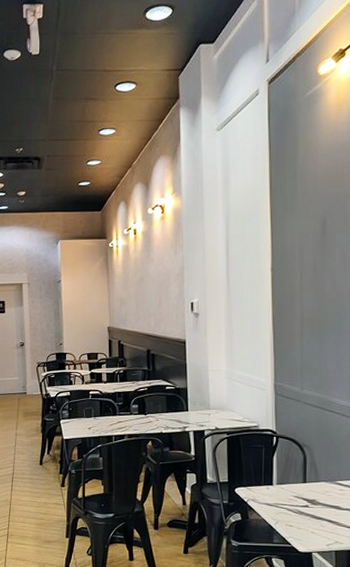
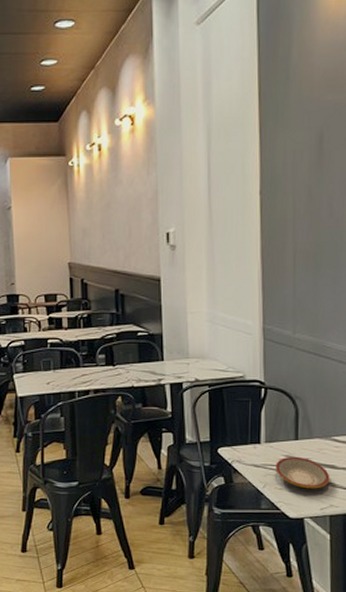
plate: none [286,497,335,527] -> present [275,456,330,489]

